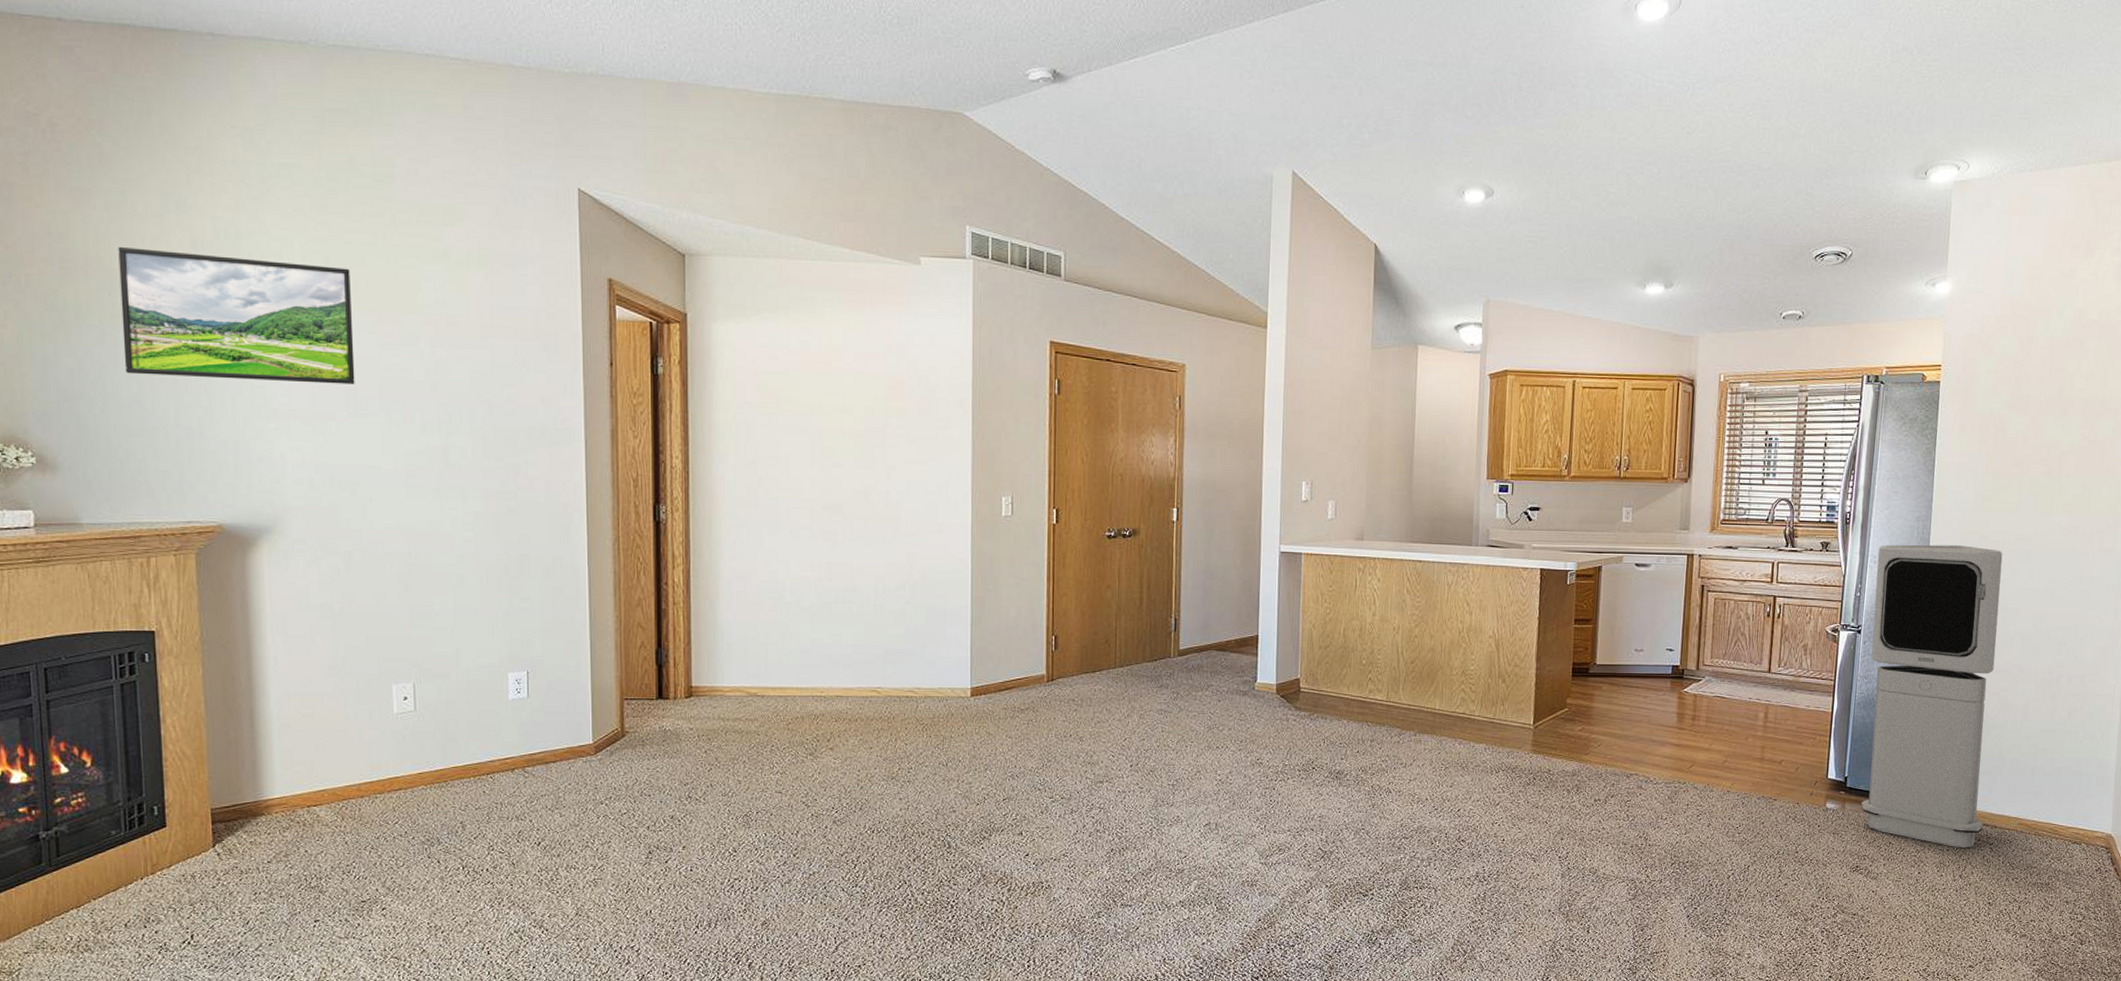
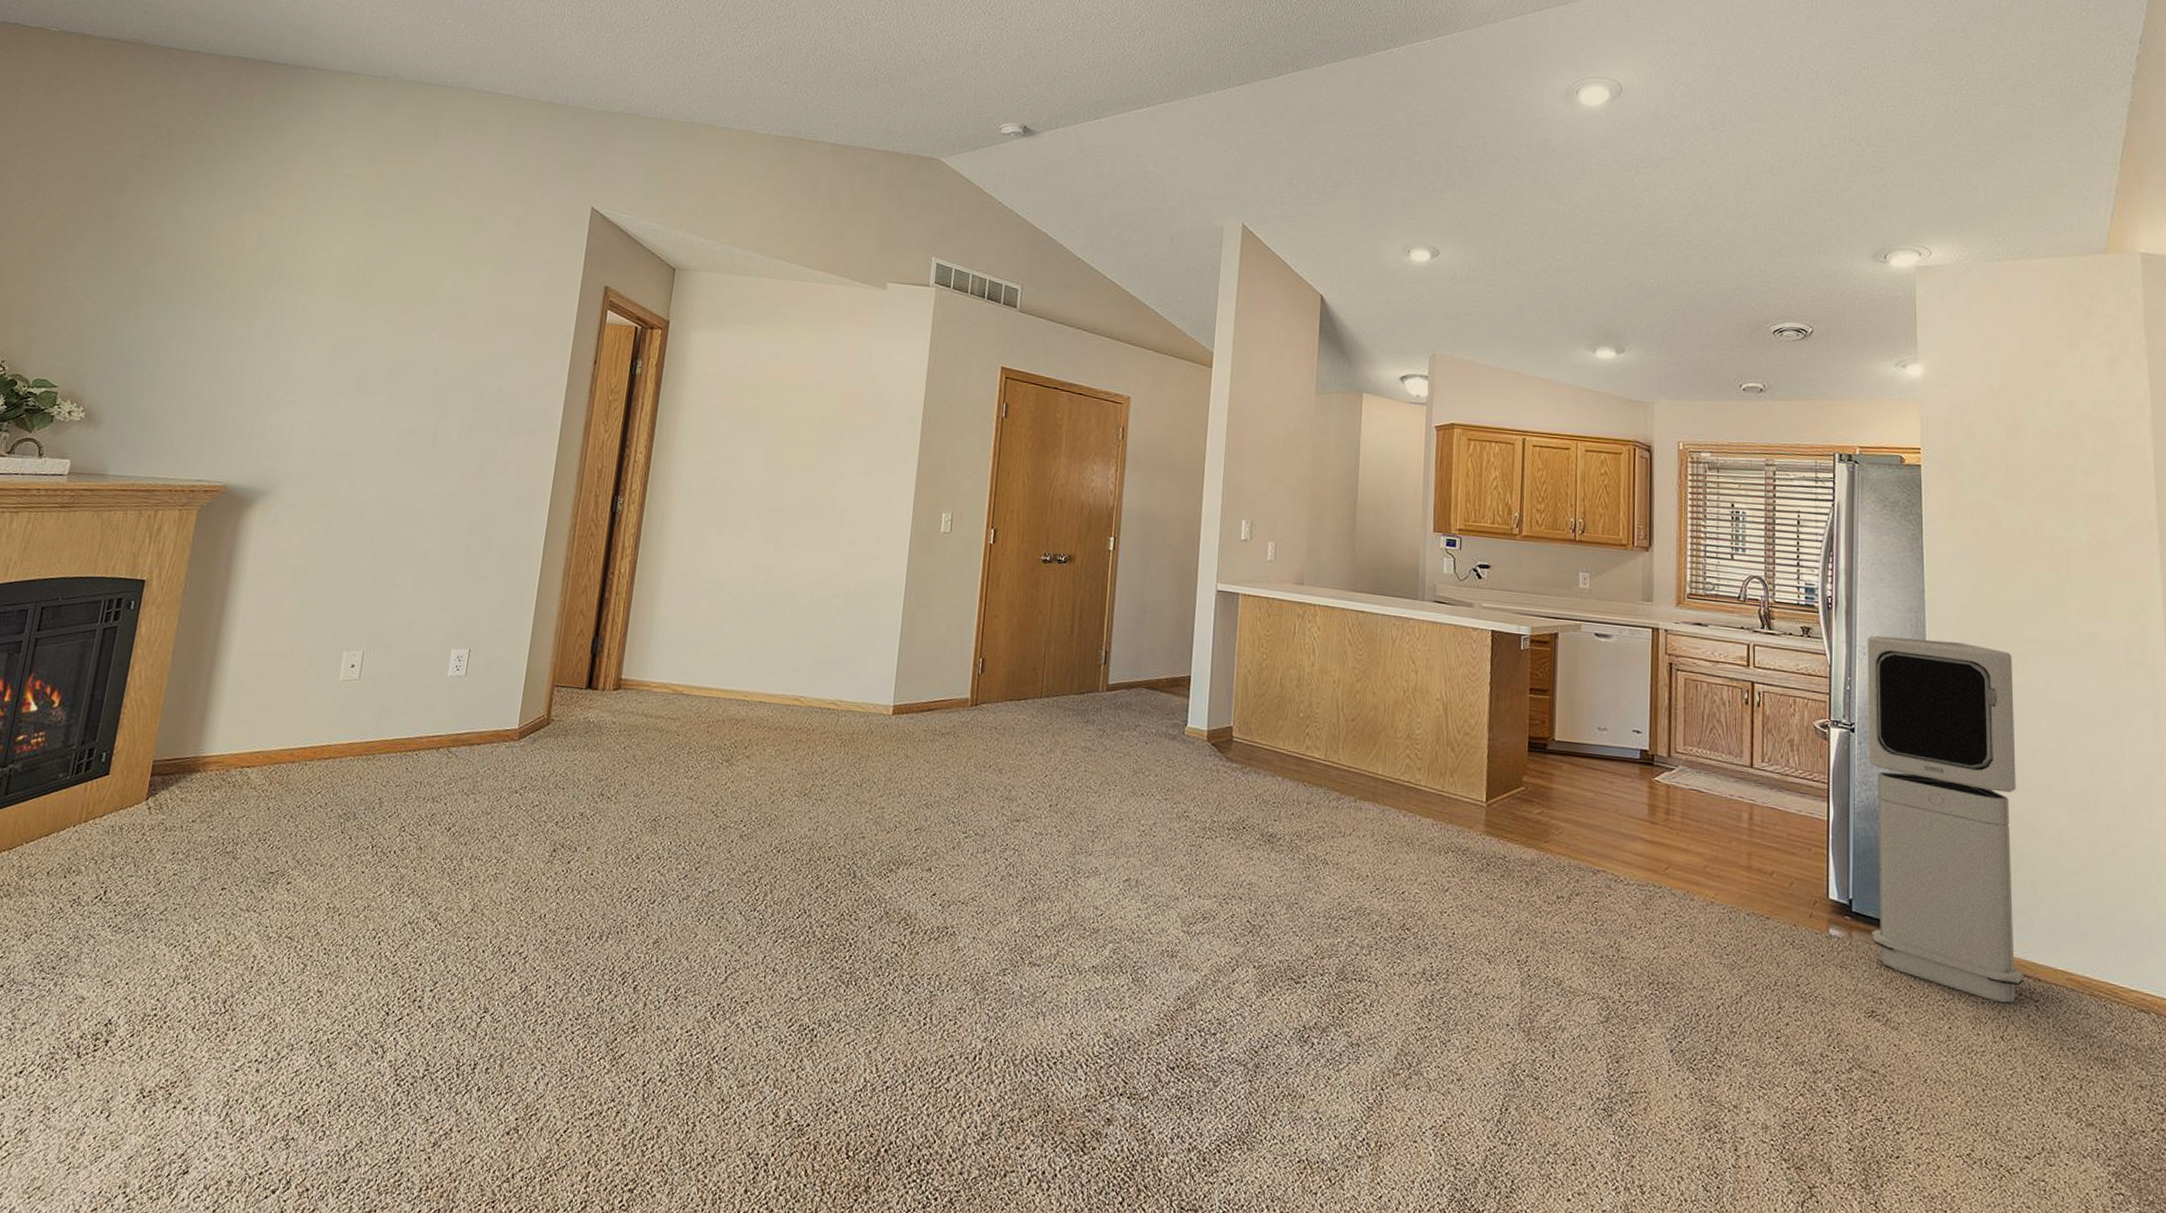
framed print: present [118,246,355,385] -> none [178,235,385,366]

